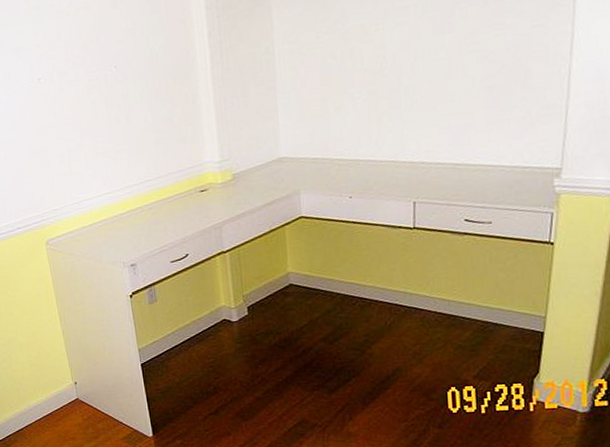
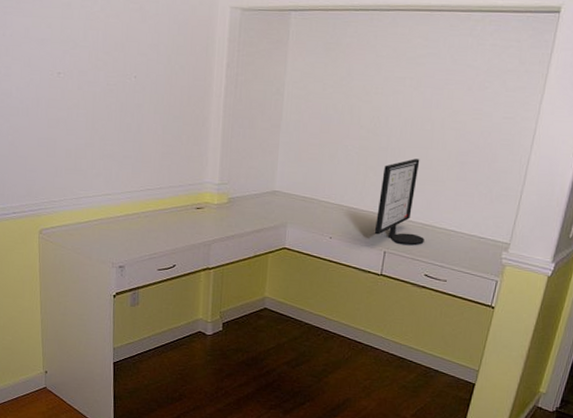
computer monitor: none [398,93,458,191] -> present [374,159,424,245]

